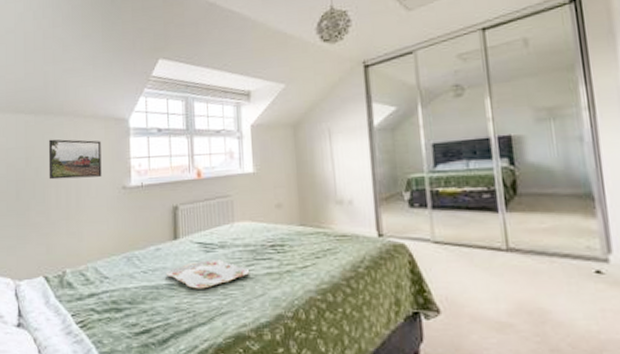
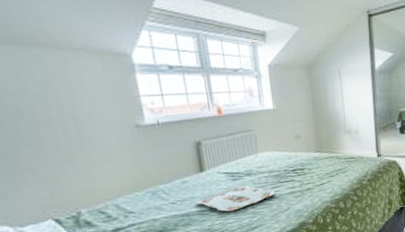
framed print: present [48,139,102,180] -> none [25,74,107,121]

